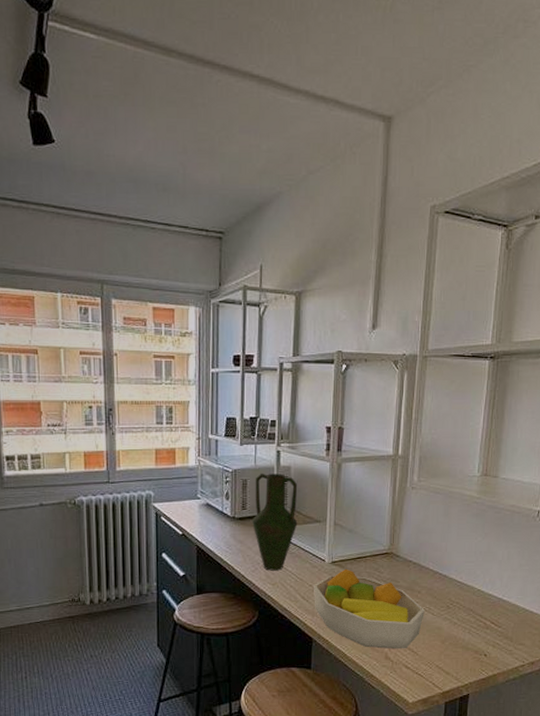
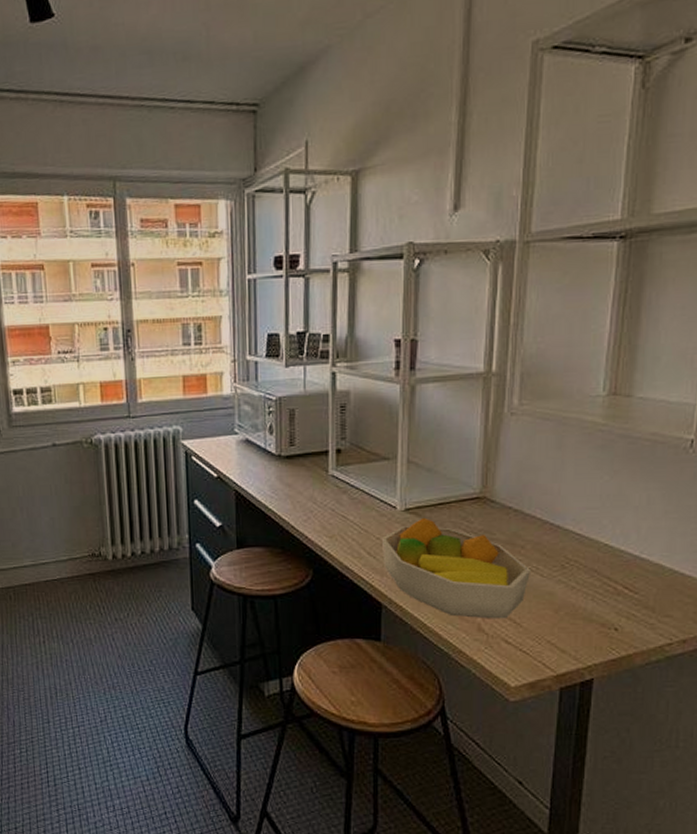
vase: present [252,473,298,571] -> none [303,400,360,520]

